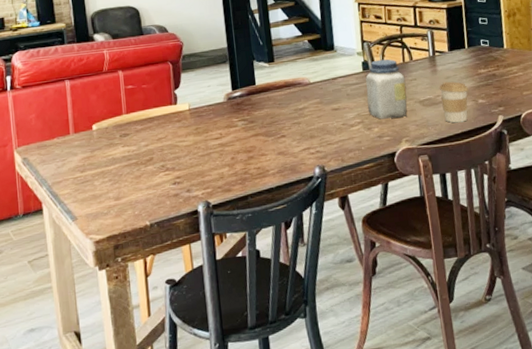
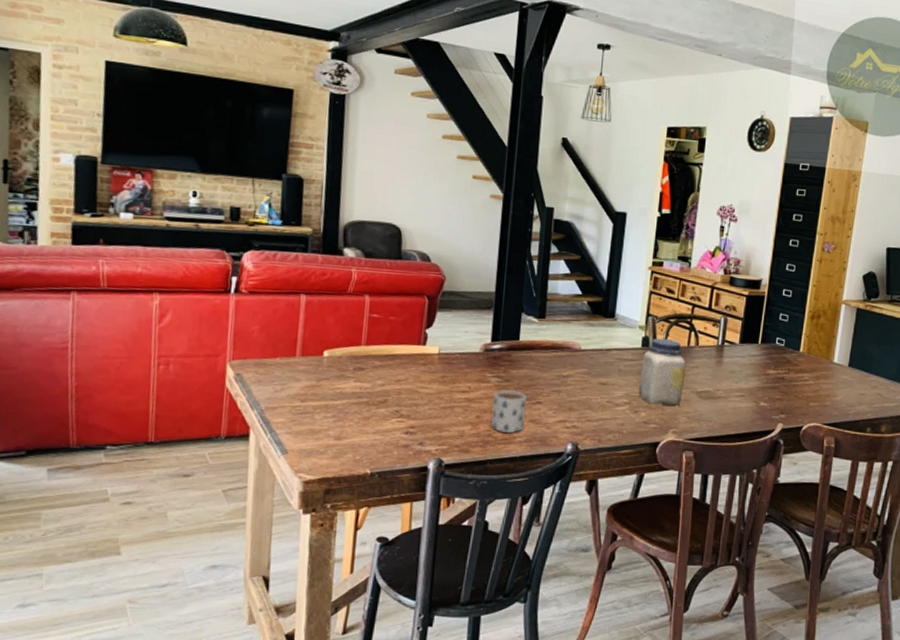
mug: none [243,129,275,168] -> present [491,390,528,433]
coffee cup: present [439,81,469,123] -> none [720,376,753,423]

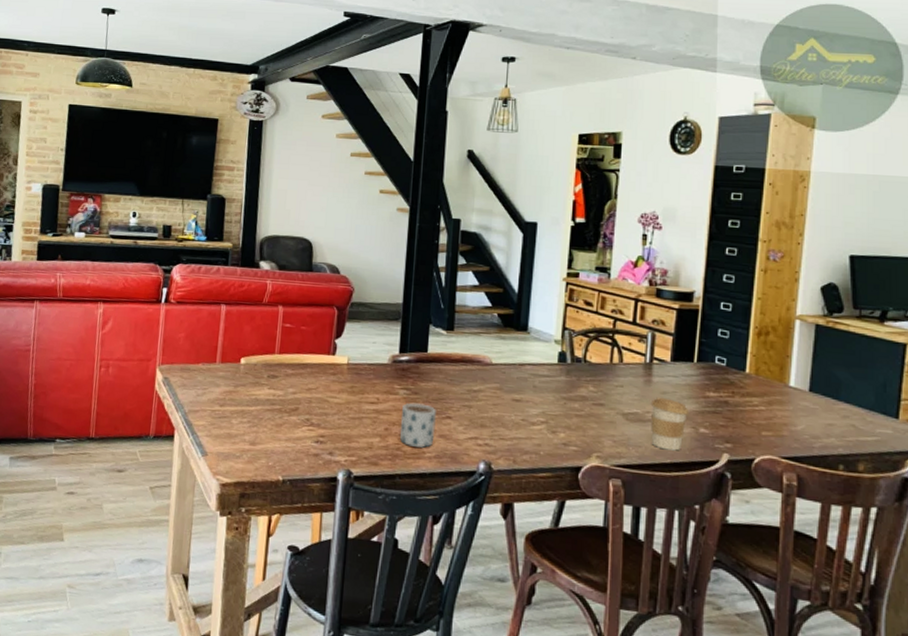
jar: present [638,338,686,406] -> none [556,353,609,428]
coffee cup: none [720,376,753,423] -> present [650,397,690,451]

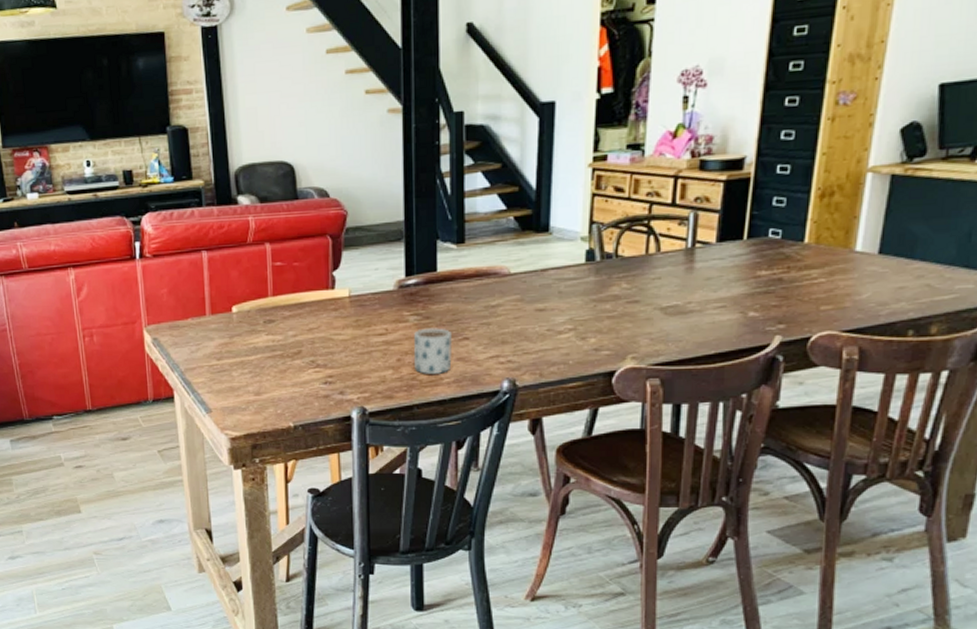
coffee cup: present [650,397,690,451] -> none [692,284,737,341]

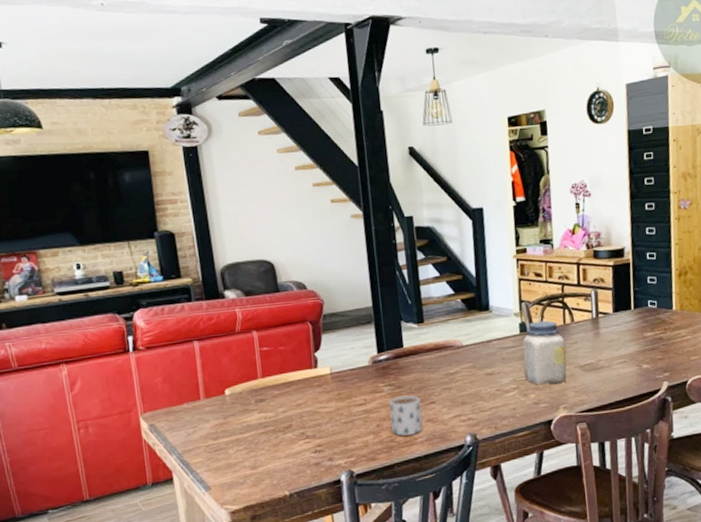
jar: none [584,248,645,328] -> present [523,320,567,385]

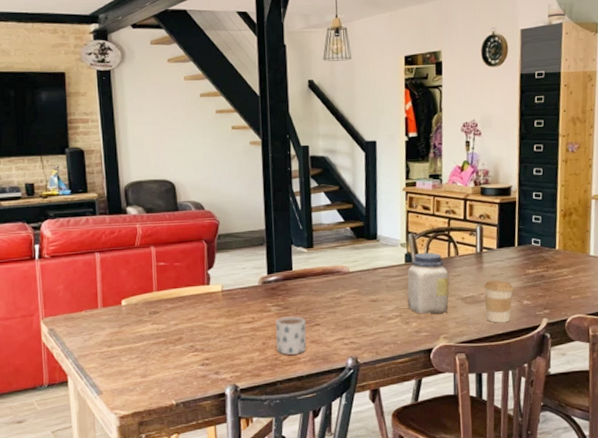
coffee cup: none [601,345,633,390] -> present [483,280,515,323]

